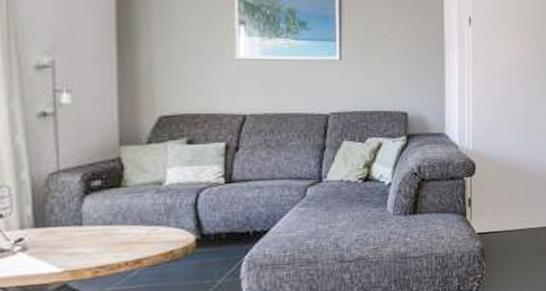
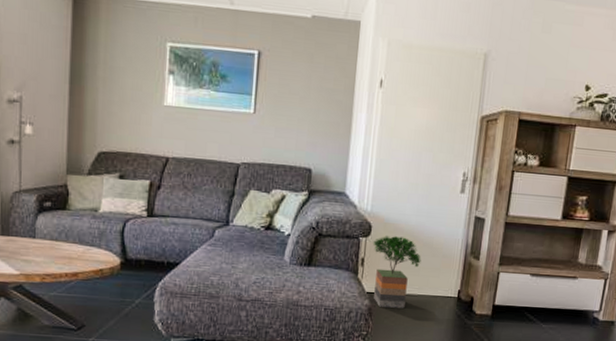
potted tree: none [478,172,528,246] -> present [373,236,421,308]

